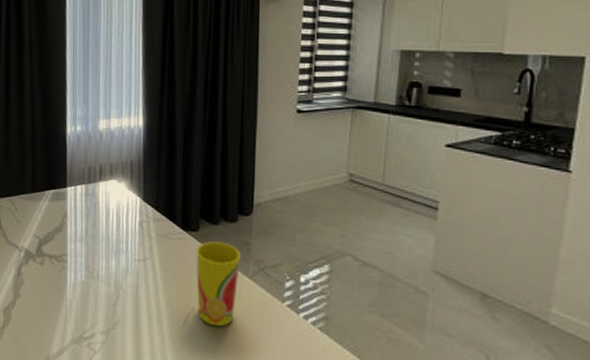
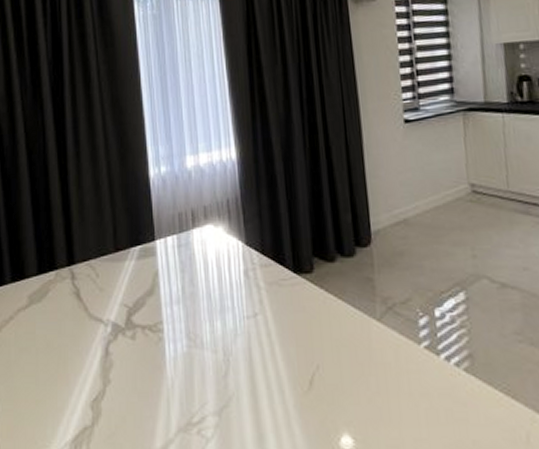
cup: present [196,241,240,327] -> none [313,282,366,386]

